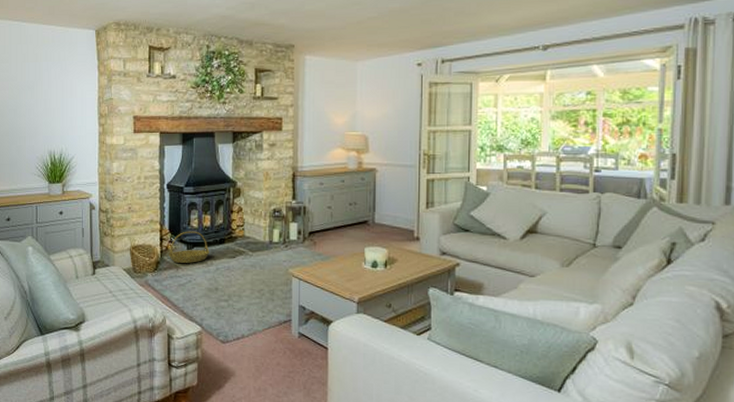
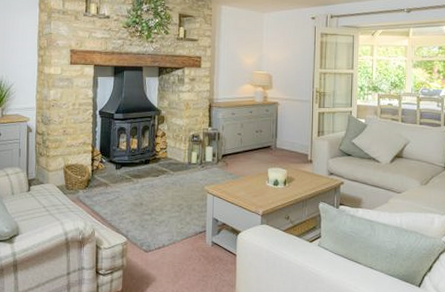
basket: present [169,231,210,263] -> none [99,152,136,181]

